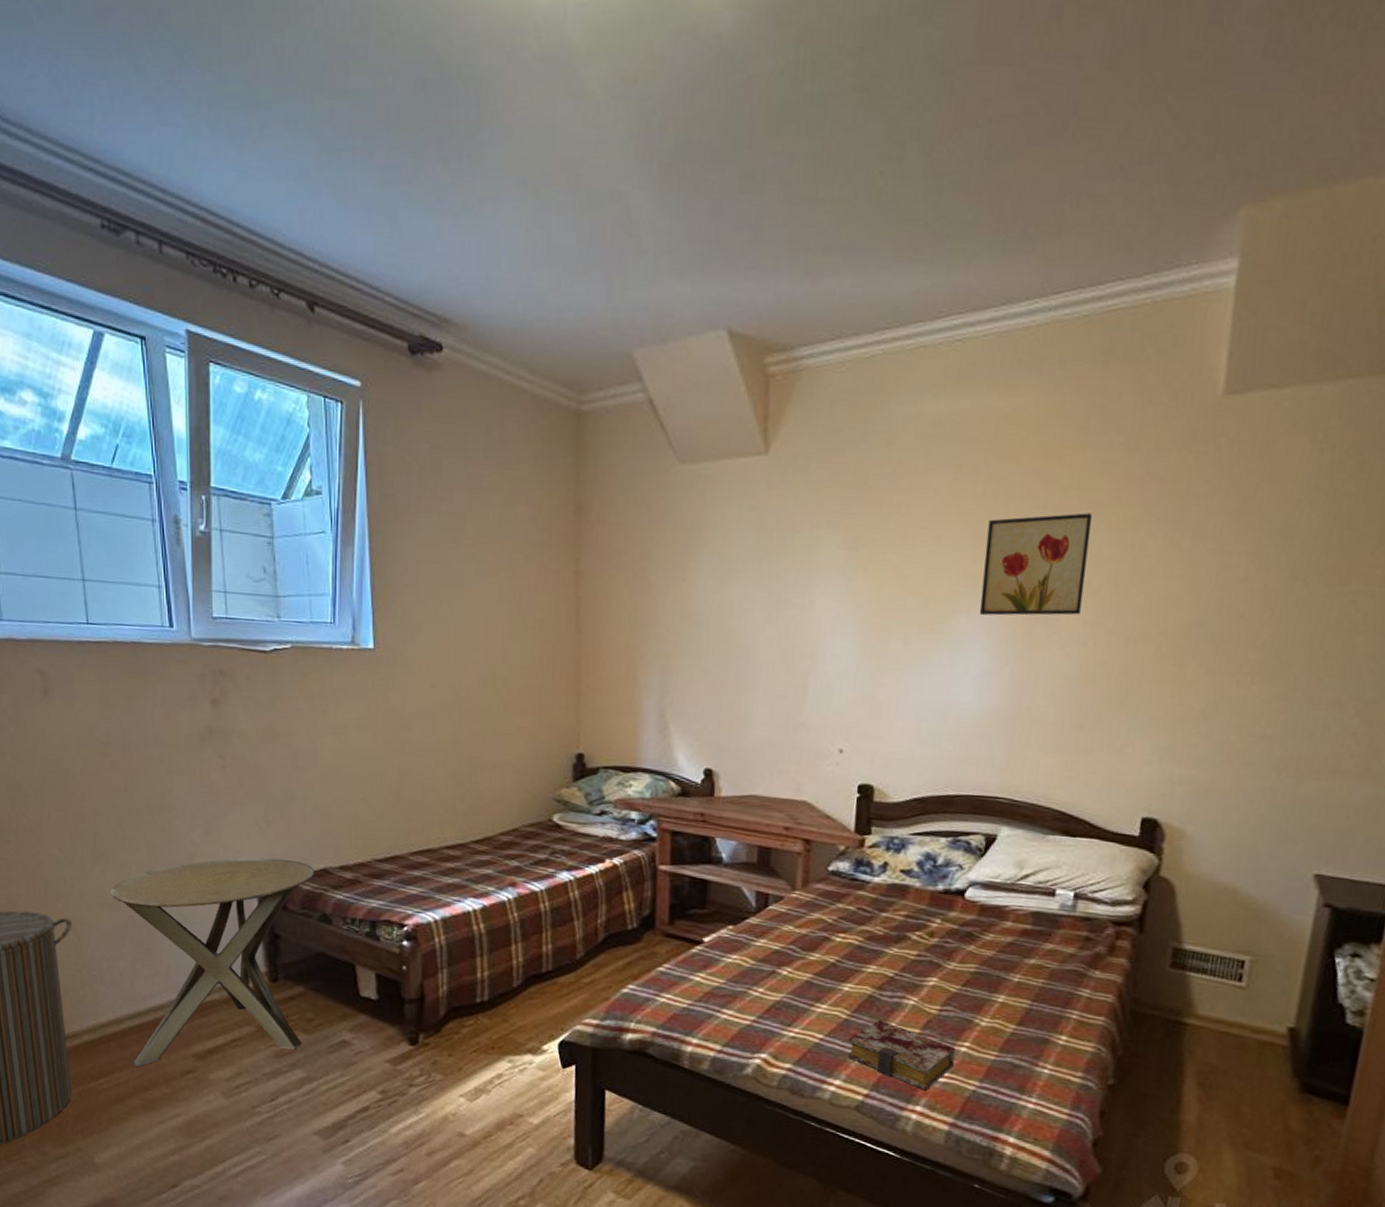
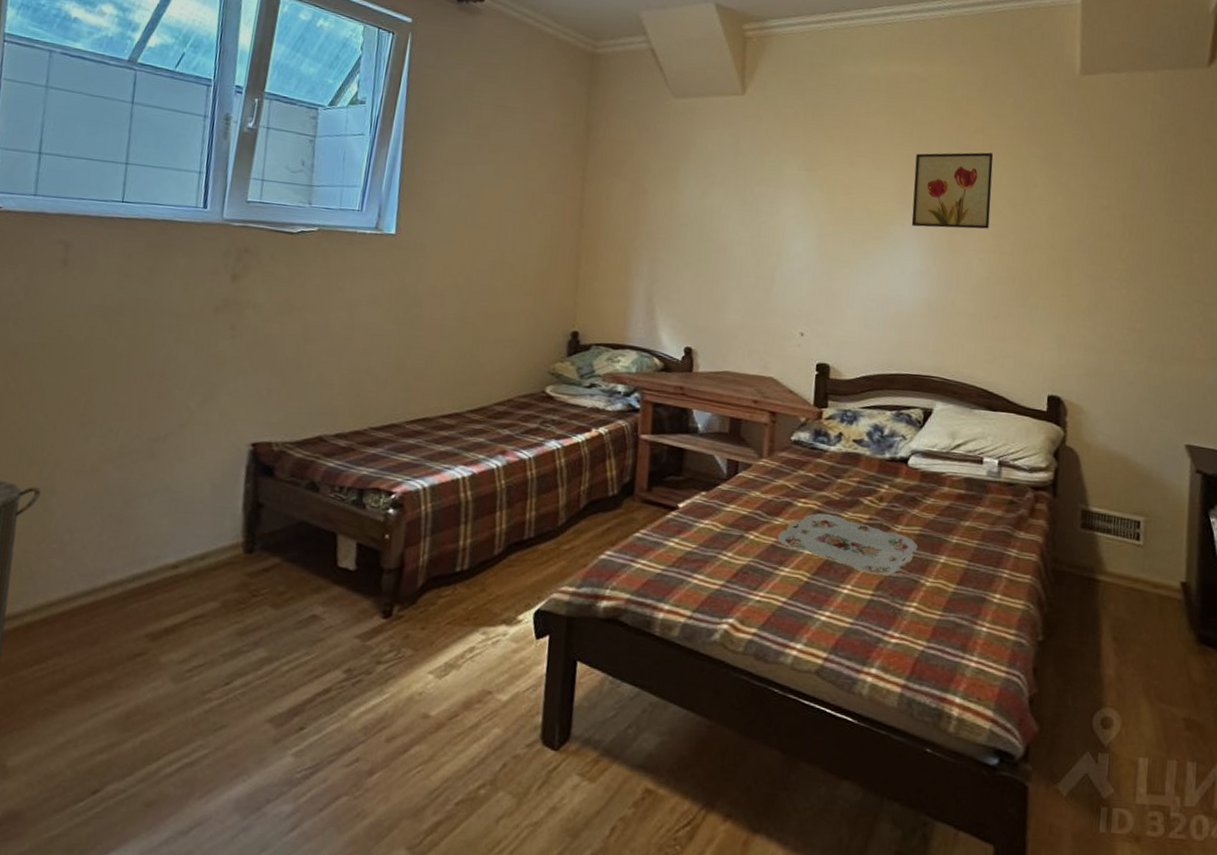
side table: present [110,857,315,1066] -> none [77,425,310,650]
serving tray: none [813,948,974,1015] -> present [777,513,918,576]
book: present [847,1020,956,1090] -> none [808,582,905,652]

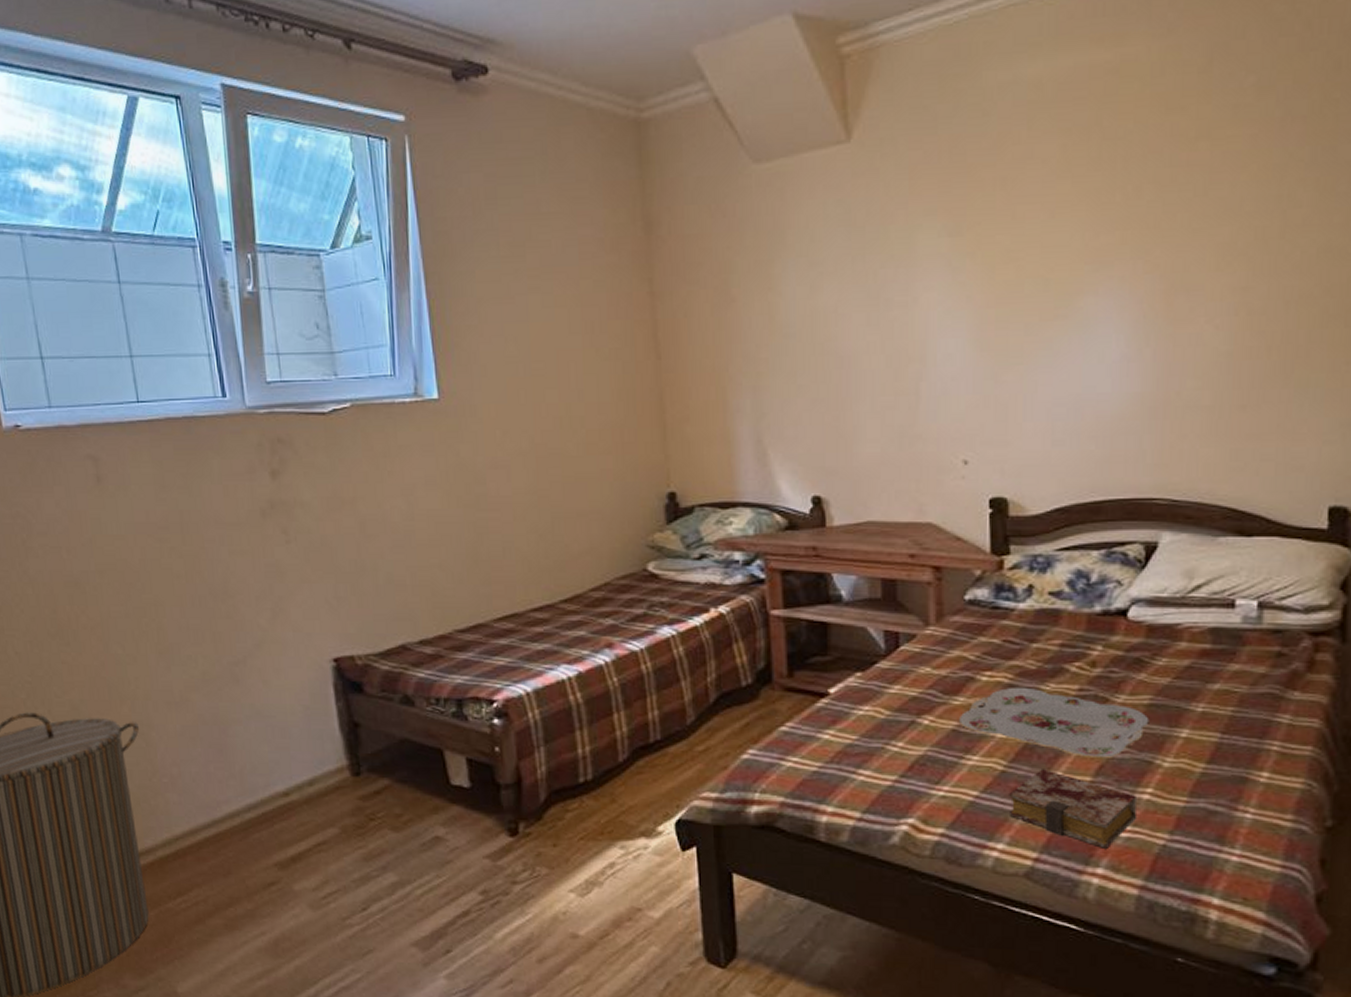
book: none [808,582,905,652] -> present [1008,769,1138,849]
wall art: present [911,152,994,229] -> none [1108,166,1229,292]

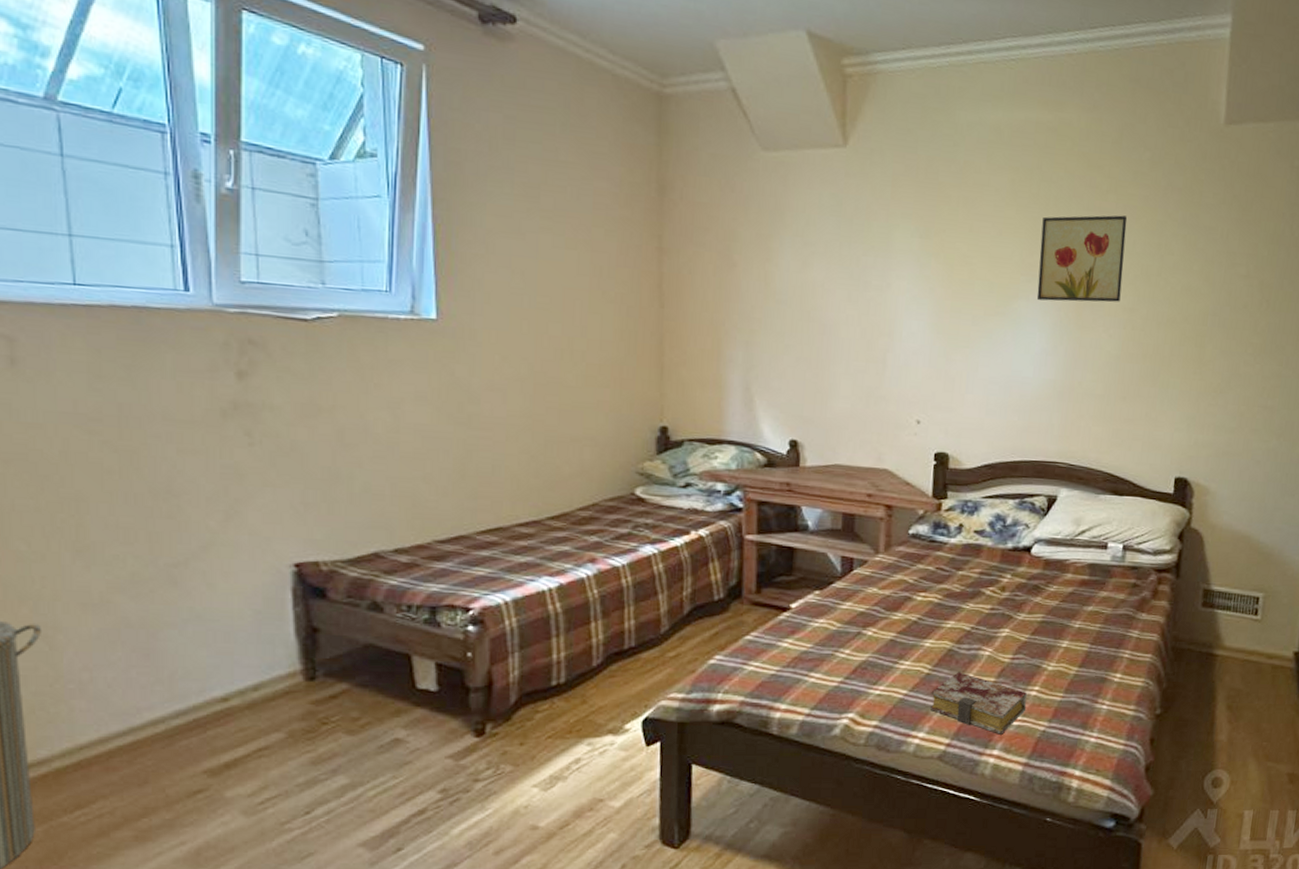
serving tray: present [959,687,1149,758] -> none [897,605,1041,663]
wall art: none [1108,166,1229,292] -> present [1036,215,1128,303]

